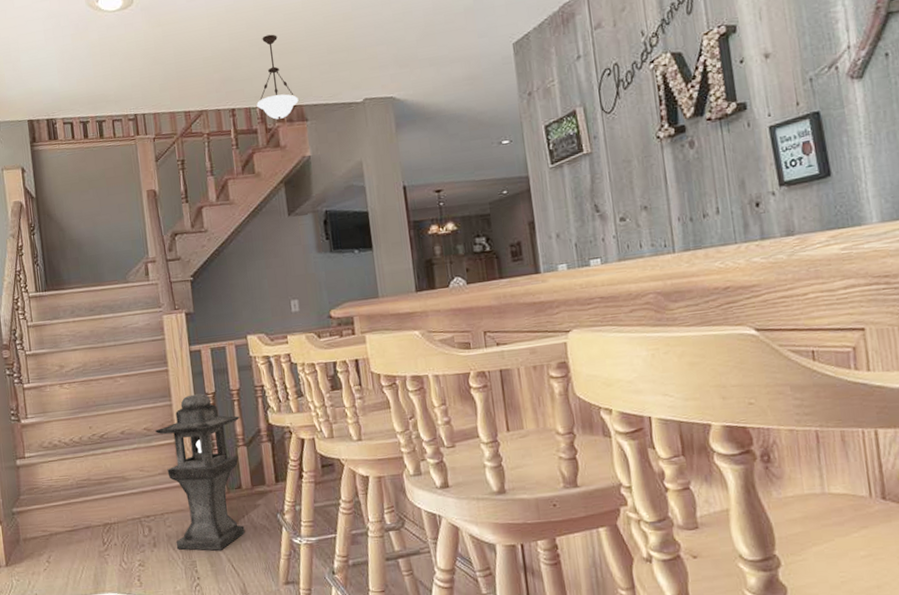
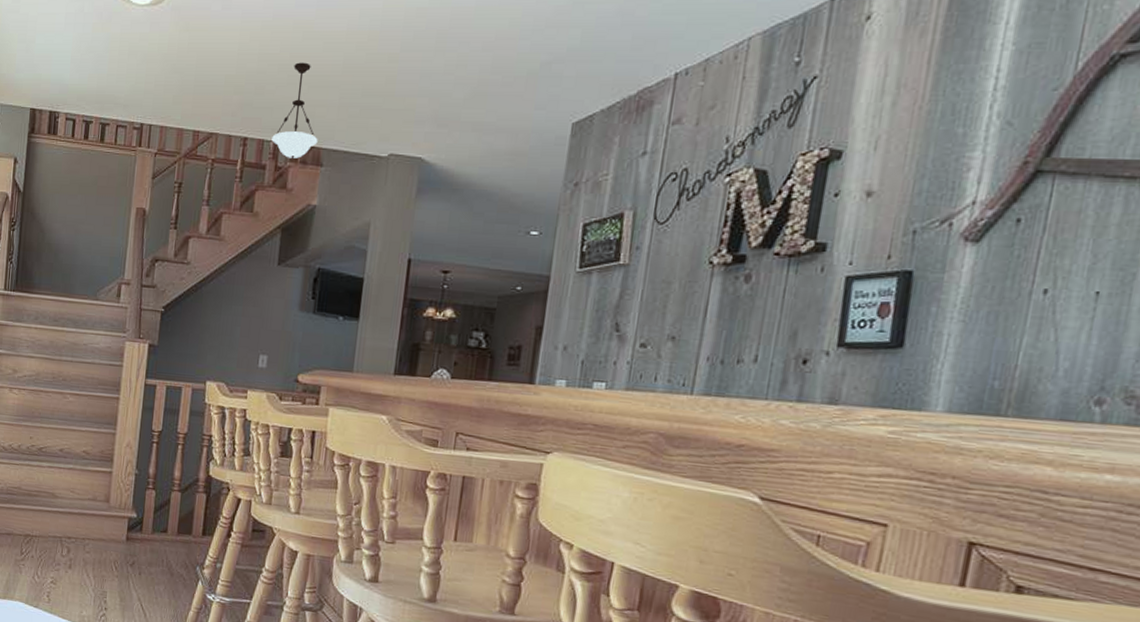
lantern: present [155,393,245,551] -> none [90,428,181,588]

